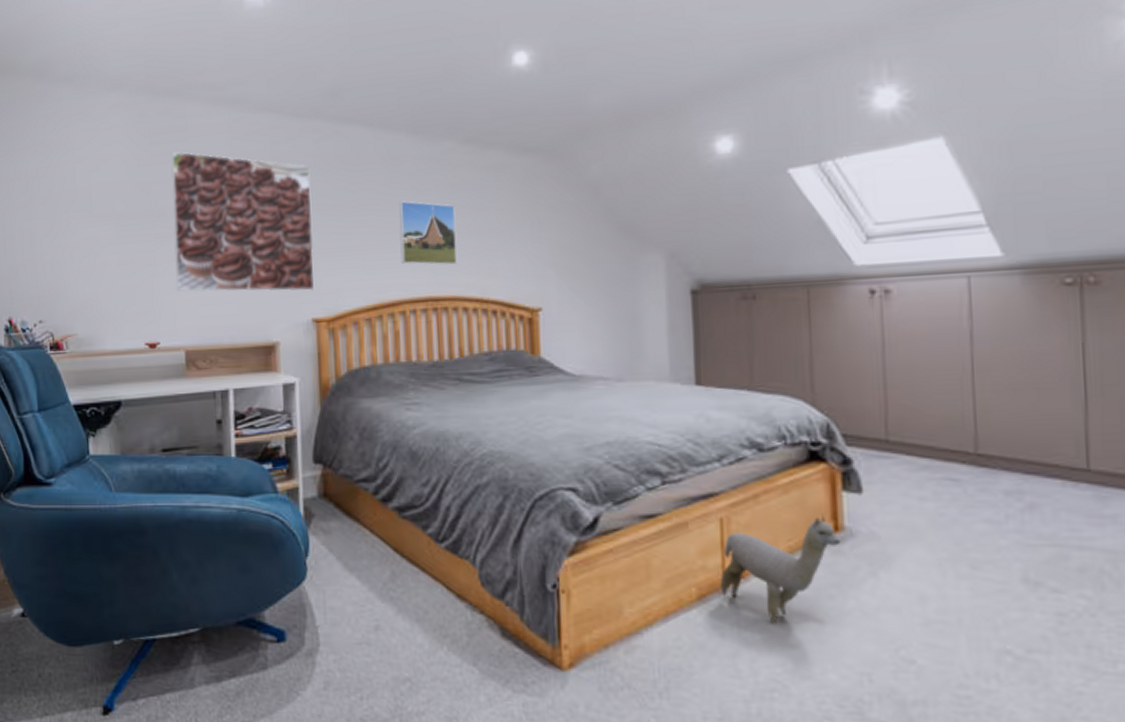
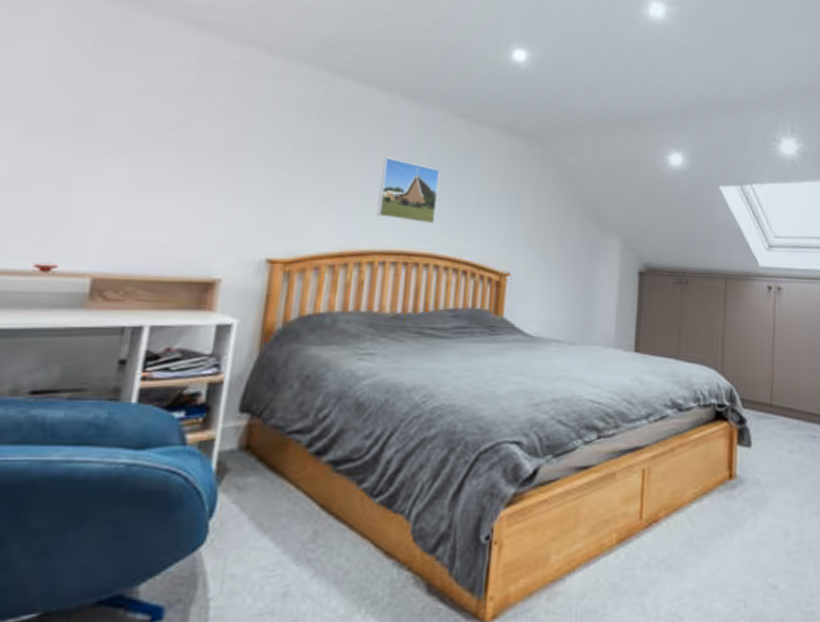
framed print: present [171,151,315,292] -> none [94,61,292,230]
plush toy: present [720,513,841,624] -> none [636,464,733,562]

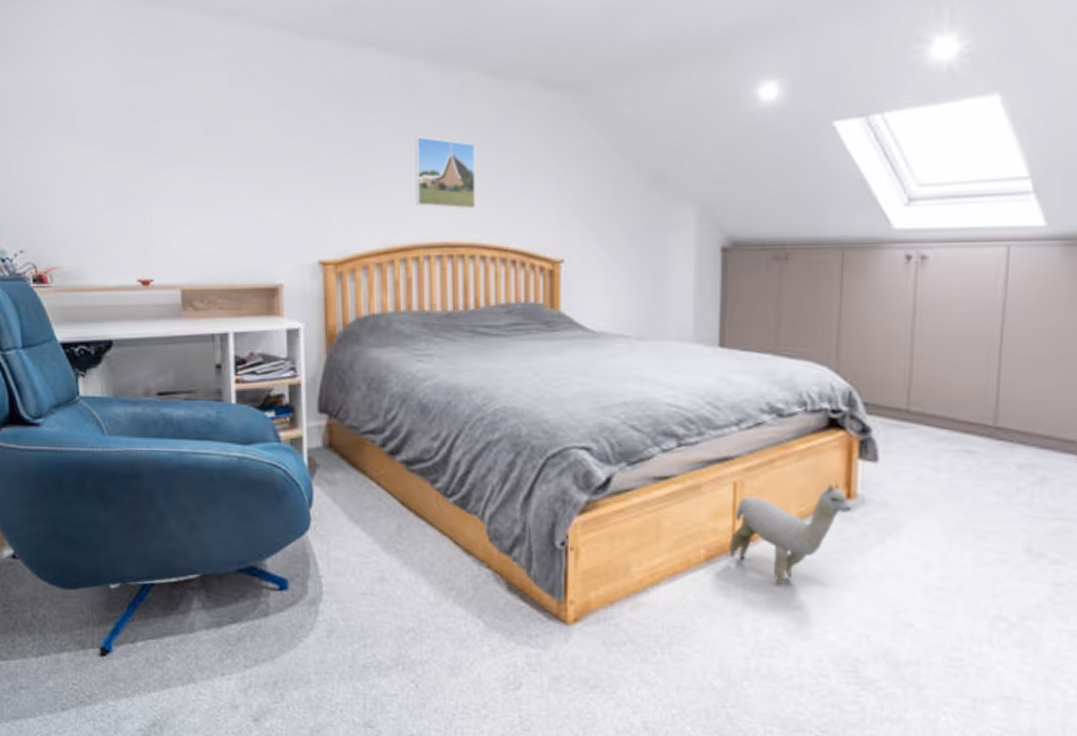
plush toy: none [636,464,733,562] -> present [729,481,852,586]

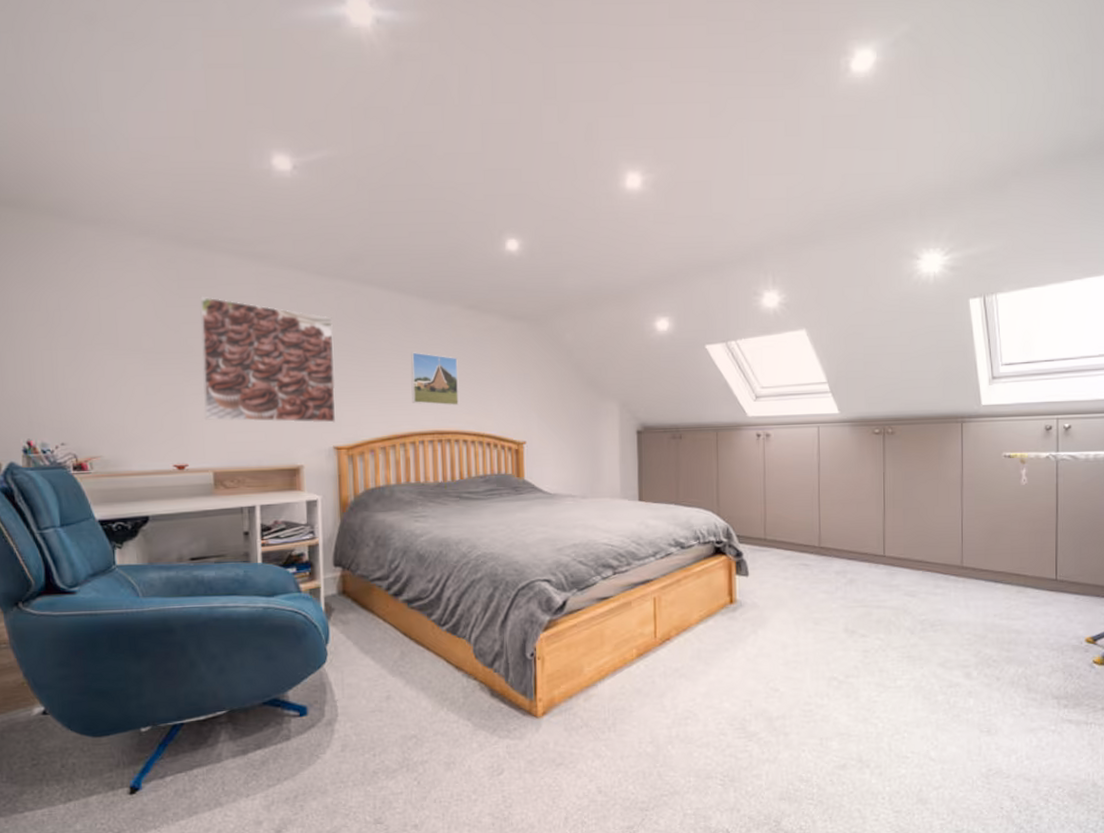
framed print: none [163,67,322,231] -> present [200,296,336,423]
plush toy: present [729,481,852,586] -> none [652,591,734,671]

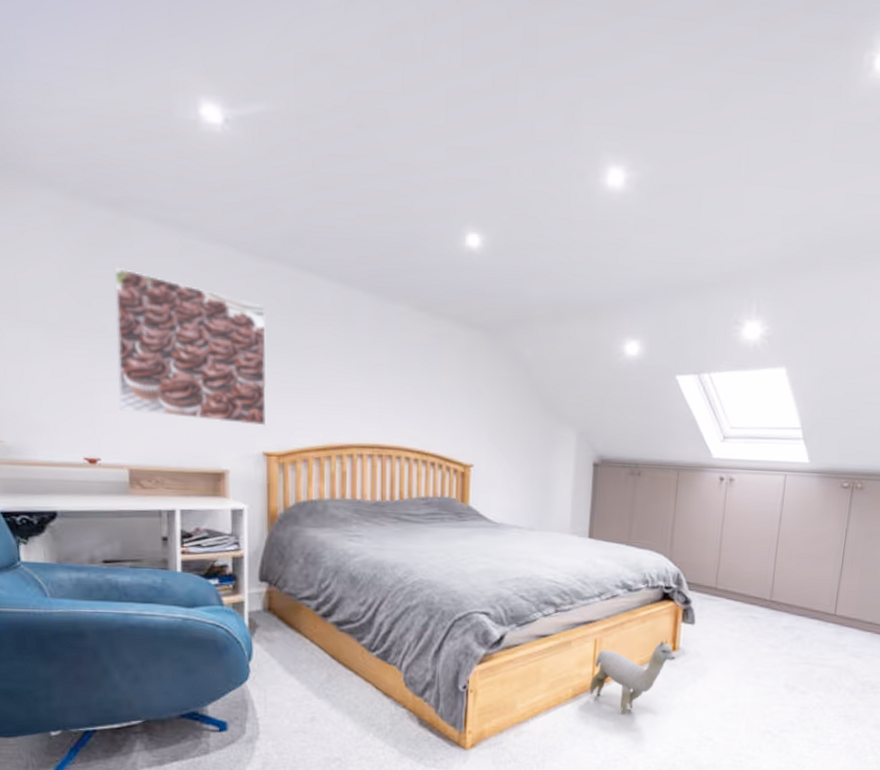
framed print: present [410,352,459,406] -> none [351,354,404,418]
plush toy: none [652,591,734,671] -> present [589,638,676,715]

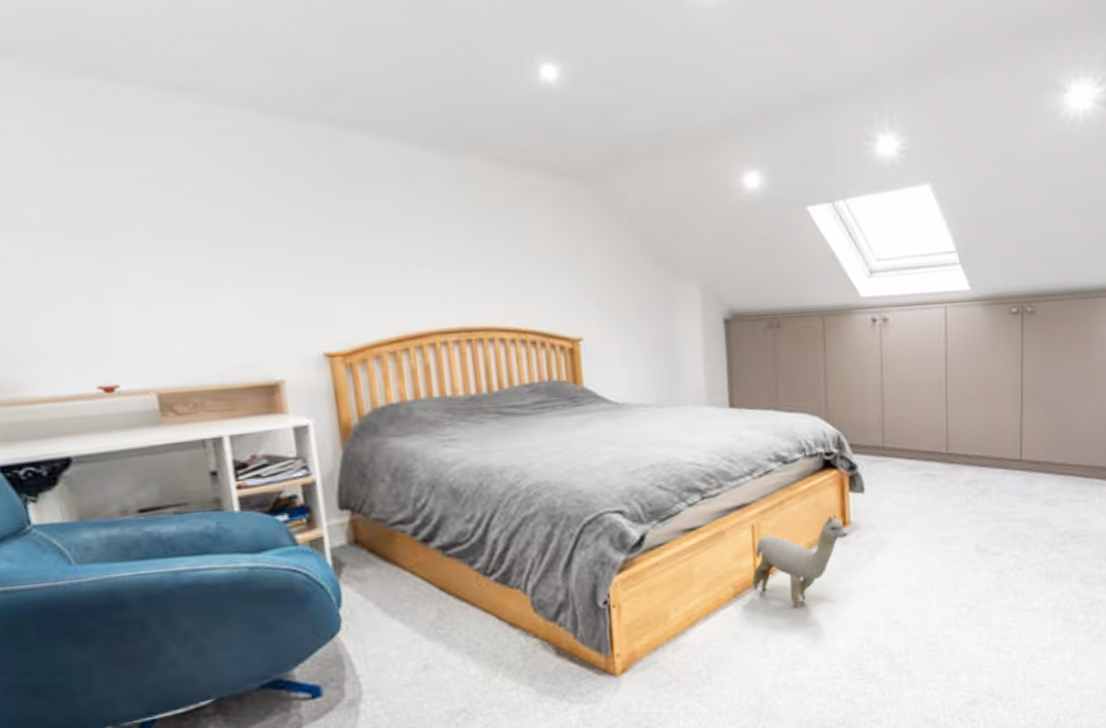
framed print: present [114,266,267,426] -> none [107,147,324,324]

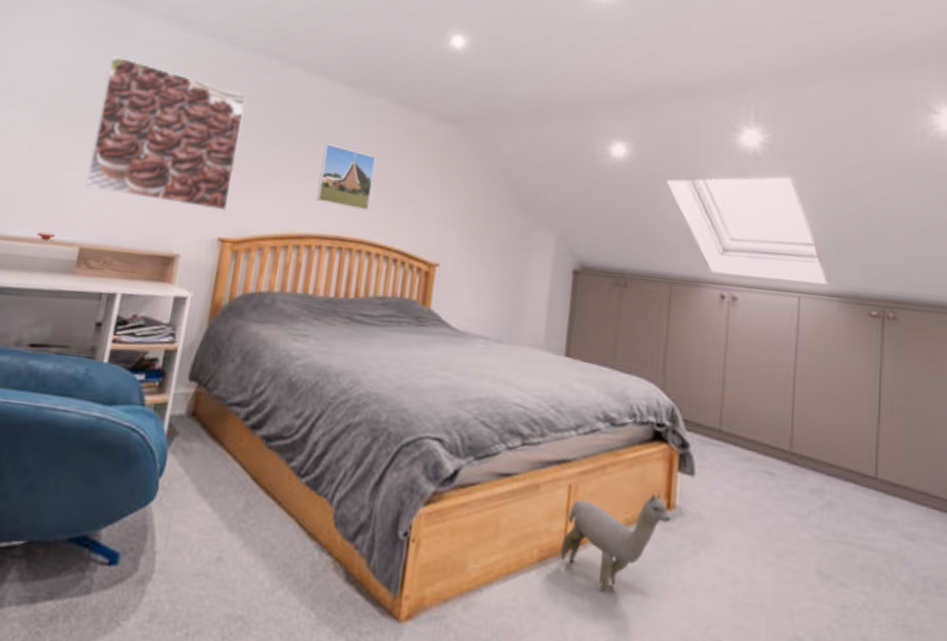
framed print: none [107,147,324,324] -> present [84,55,246,211]
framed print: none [420,222,490,294] -> present [316,143,376,210]

